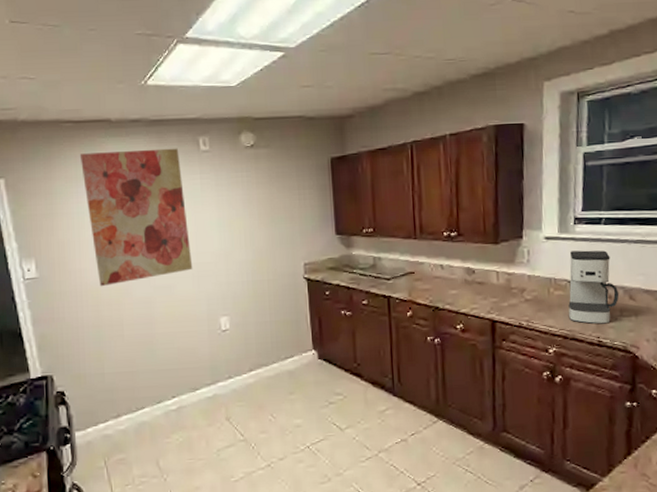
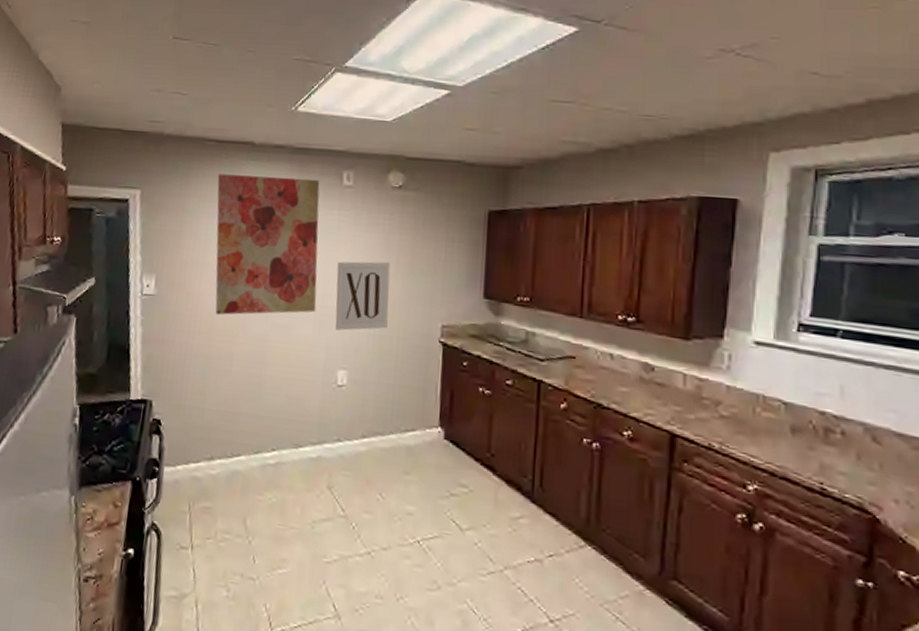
wall art: none [206,216,258,282] -> present [335,261,391,331]
coffee maker: present [568,250,619,325] -> none [779,364,857,468]

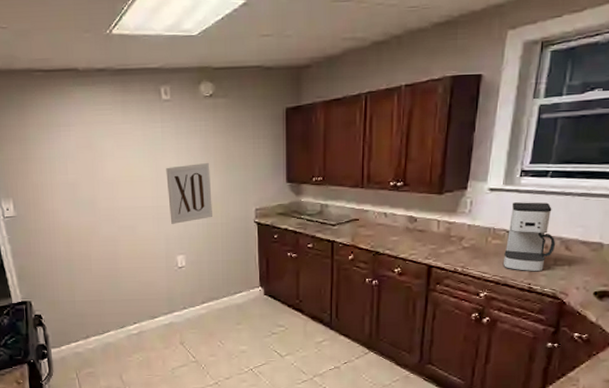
wall art: present [215,174,320,315] -> none [50,97,153,226]
coffee maker: none [779,364,857,468] -> present [502,202,556,272]

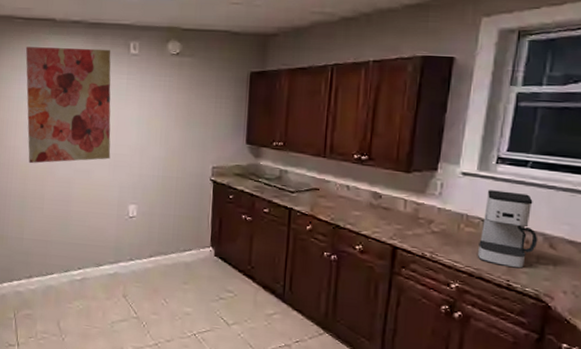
wall art: none [50,97,153,226] -> present [25,46,111,164]
wall art: present [166,163,212,224] -> none [126,116,171,173]

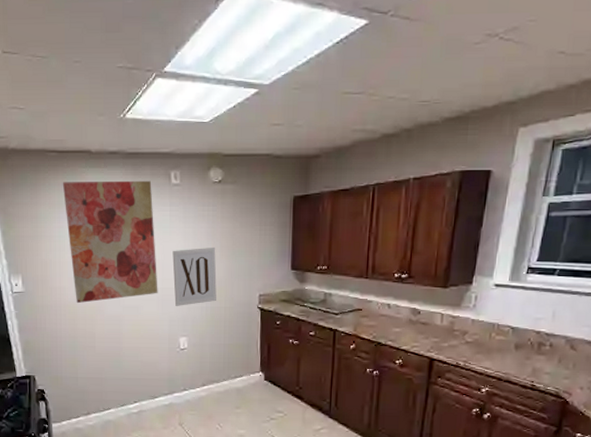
wall art: none [126,116,171,173] -> present [172,248,217,306]
coffee maker: present [477,190,538,269] -> none [505,299,561,370]

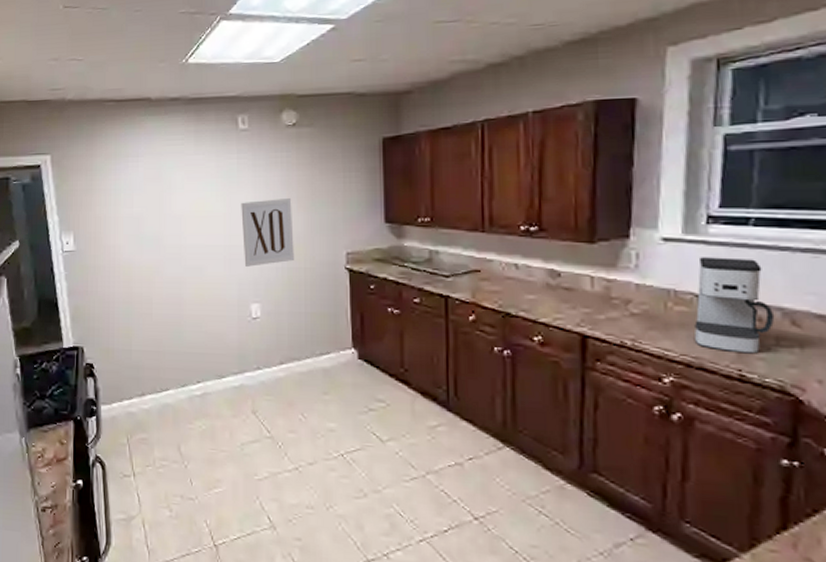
wall art: present [62,180,158,304] -> none [119,126,225,264]
coffee maker: none [505,299,561,370] -> present [694,257,775,354]

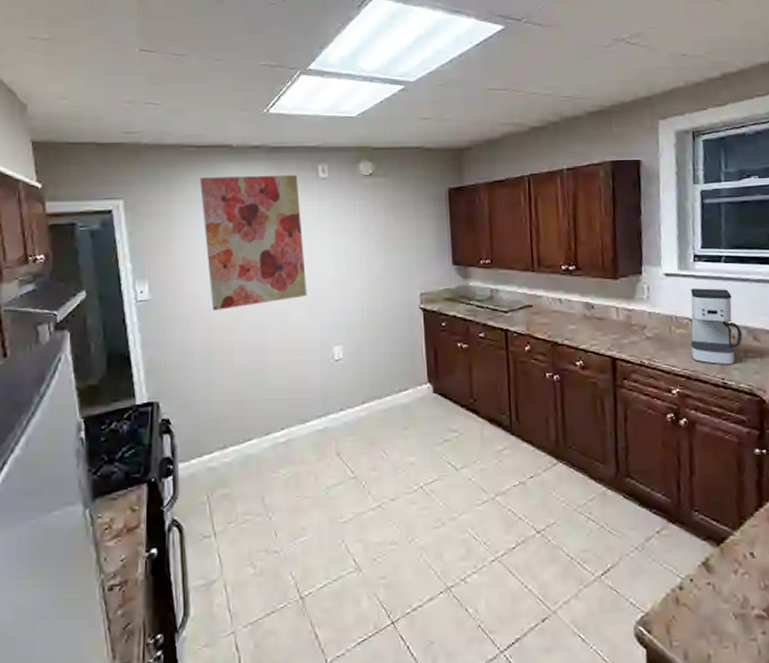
wall art: none [119,126,225,264] -> present [199,174,307,312]
wall art: present [241,198,294,267] -> none [322,244,373,310]

